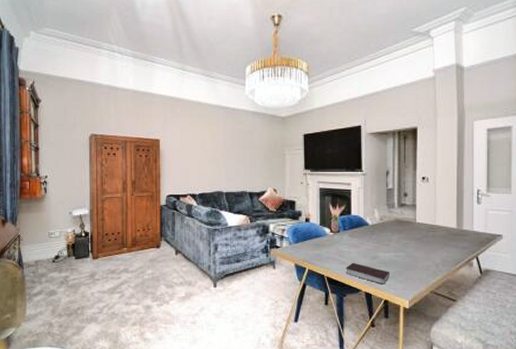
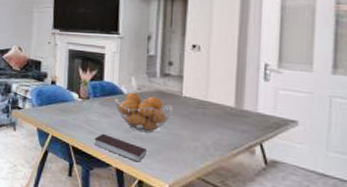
fruit basket: none [361,222,409,258] -> present [114,92,173,133]

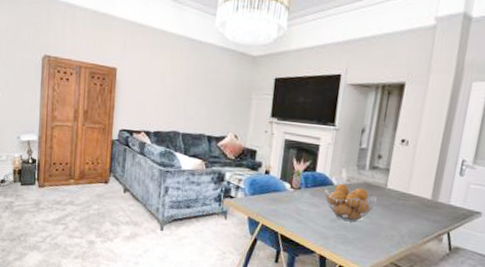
book: present [94,133,147,162] -> none [301,222,349,249]

